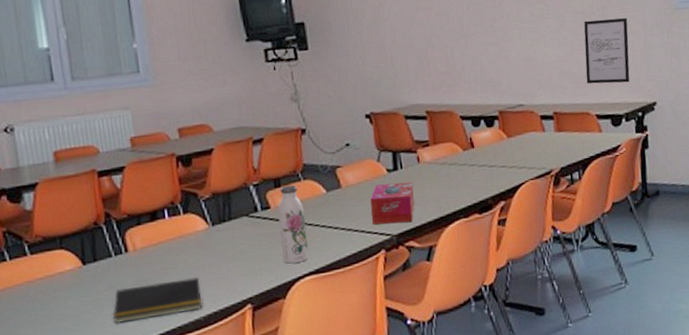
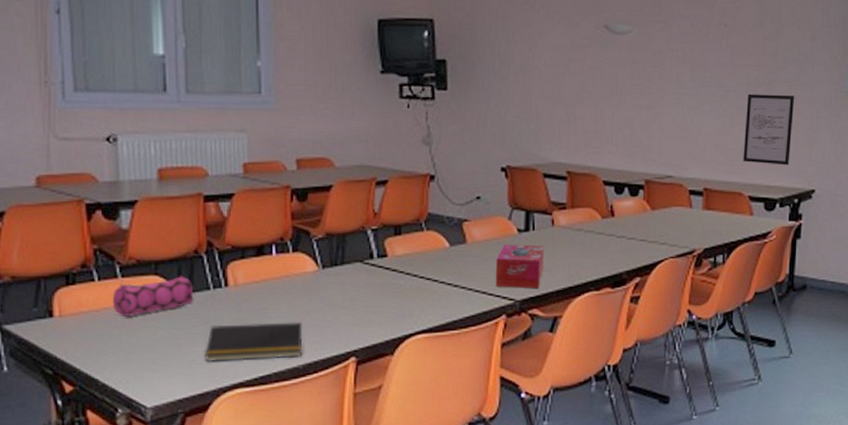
pencil case: none [24,247,98,291] -> present [112,276,194,316]
water bottle: present [278,185,309,264] -> none [394,234,424,319]

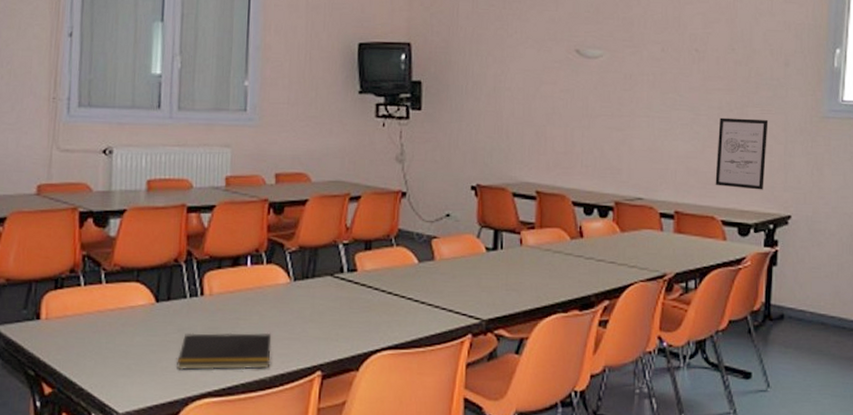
pencil case: present [112,276,194,316] -> none [95,284,171,322]
tissue box: present [495,244,545,289] -> none [462,262,512,309]

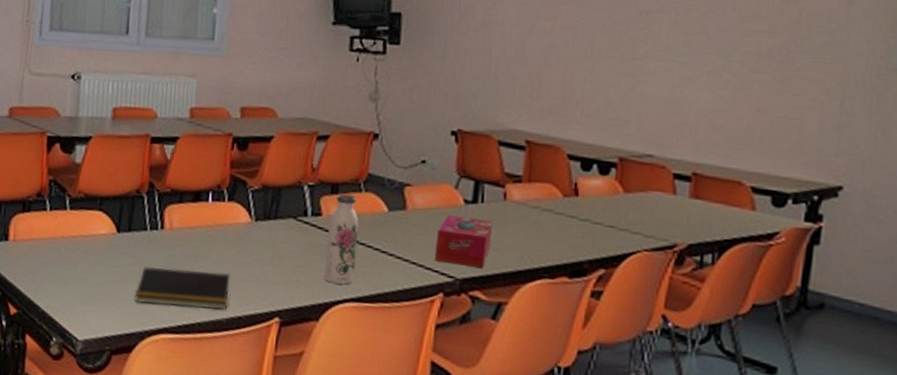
water bottle: none [361,249,392,334] -> present [323,193,359,285]
tissue box: none [462,262,512,309] -> present [434,214,493,269]
wall art: present [715,117,769,190] -> none [746,65,821,154]

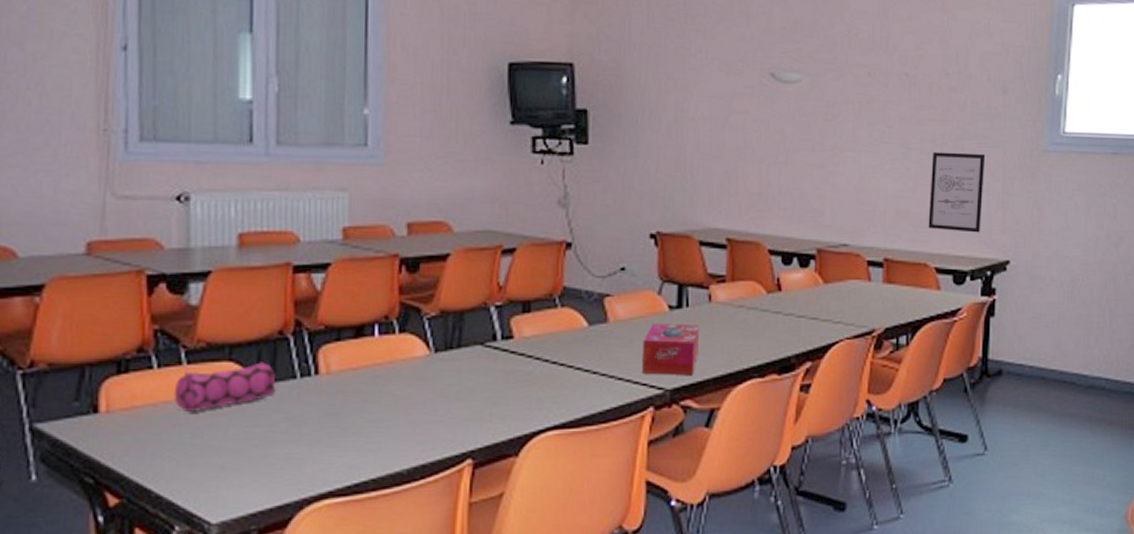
pencil case: none [59,214,132,249] -> present [174,362,276,412]
notepad: present [135,266,230,309] -> none [286,416,409,466]
water bottle: present [323,193,359,285] -> none [520,311,557,412]
wall art: none [746,65,821,154] -> present [928,151,986,233]

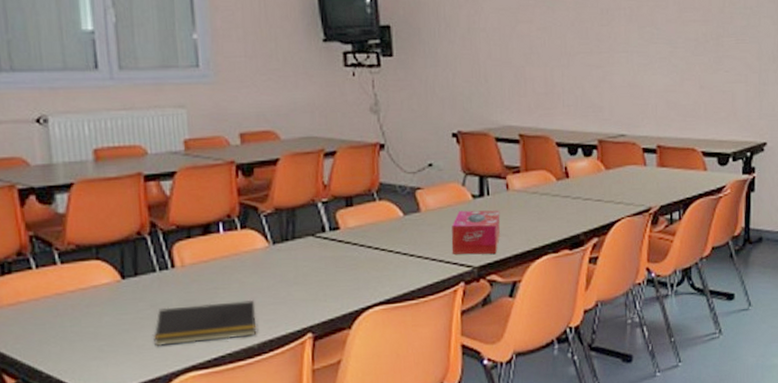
pencil case: present [174,362,276,412] -> none [52,259,140,304]
notepad: none [286,416,409,466] -> present [154,299,257,346]
wall art: present [928,151,986,233] -> none [694,49,743,120]

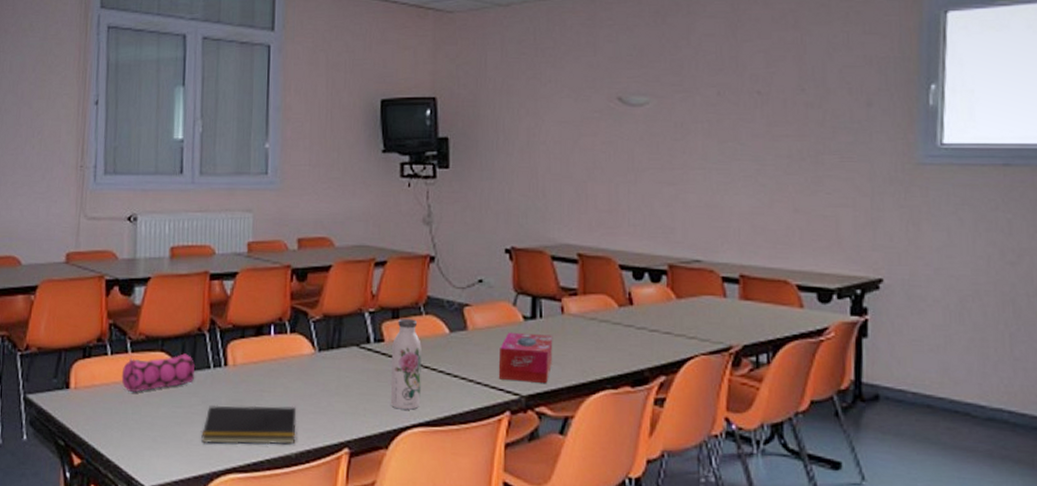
pencil case: none [52,259,140,304] -> present [121,353,195,392]
water bottle: none [348,205,380,291] -> present [390,318,422,410]

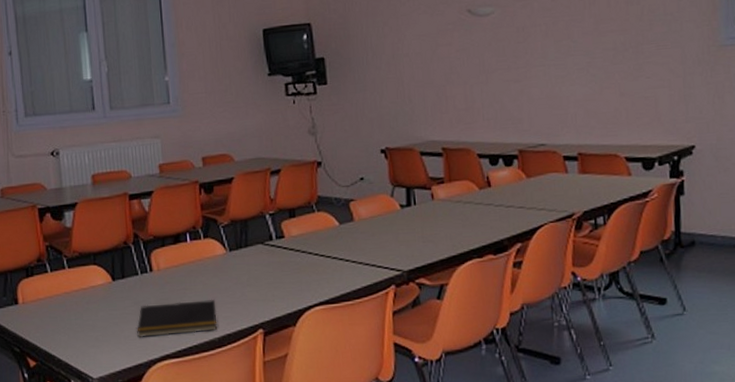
pencil case: present [121,353,195,392] -> none [62,264,126,301]
water bottle: present [390,318,422,410] -> none [291,216,320,293]
tissue box: present [498,332,553,384] -> none [382,218,427,260]

